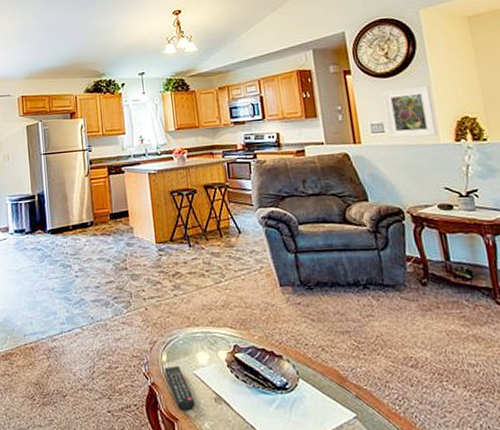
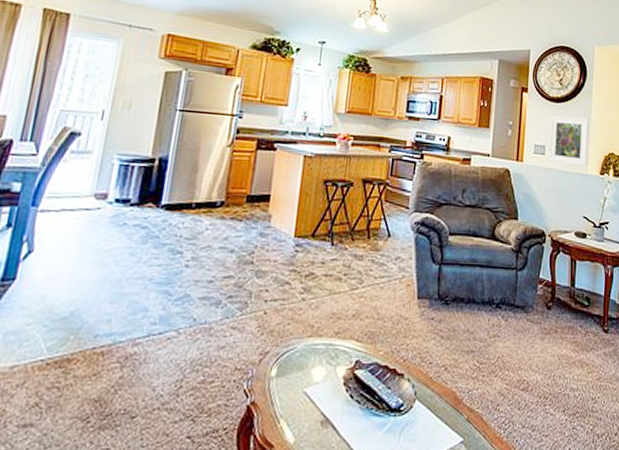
remote control: present [164,365,195,411] -> none [270,381,298,437]

